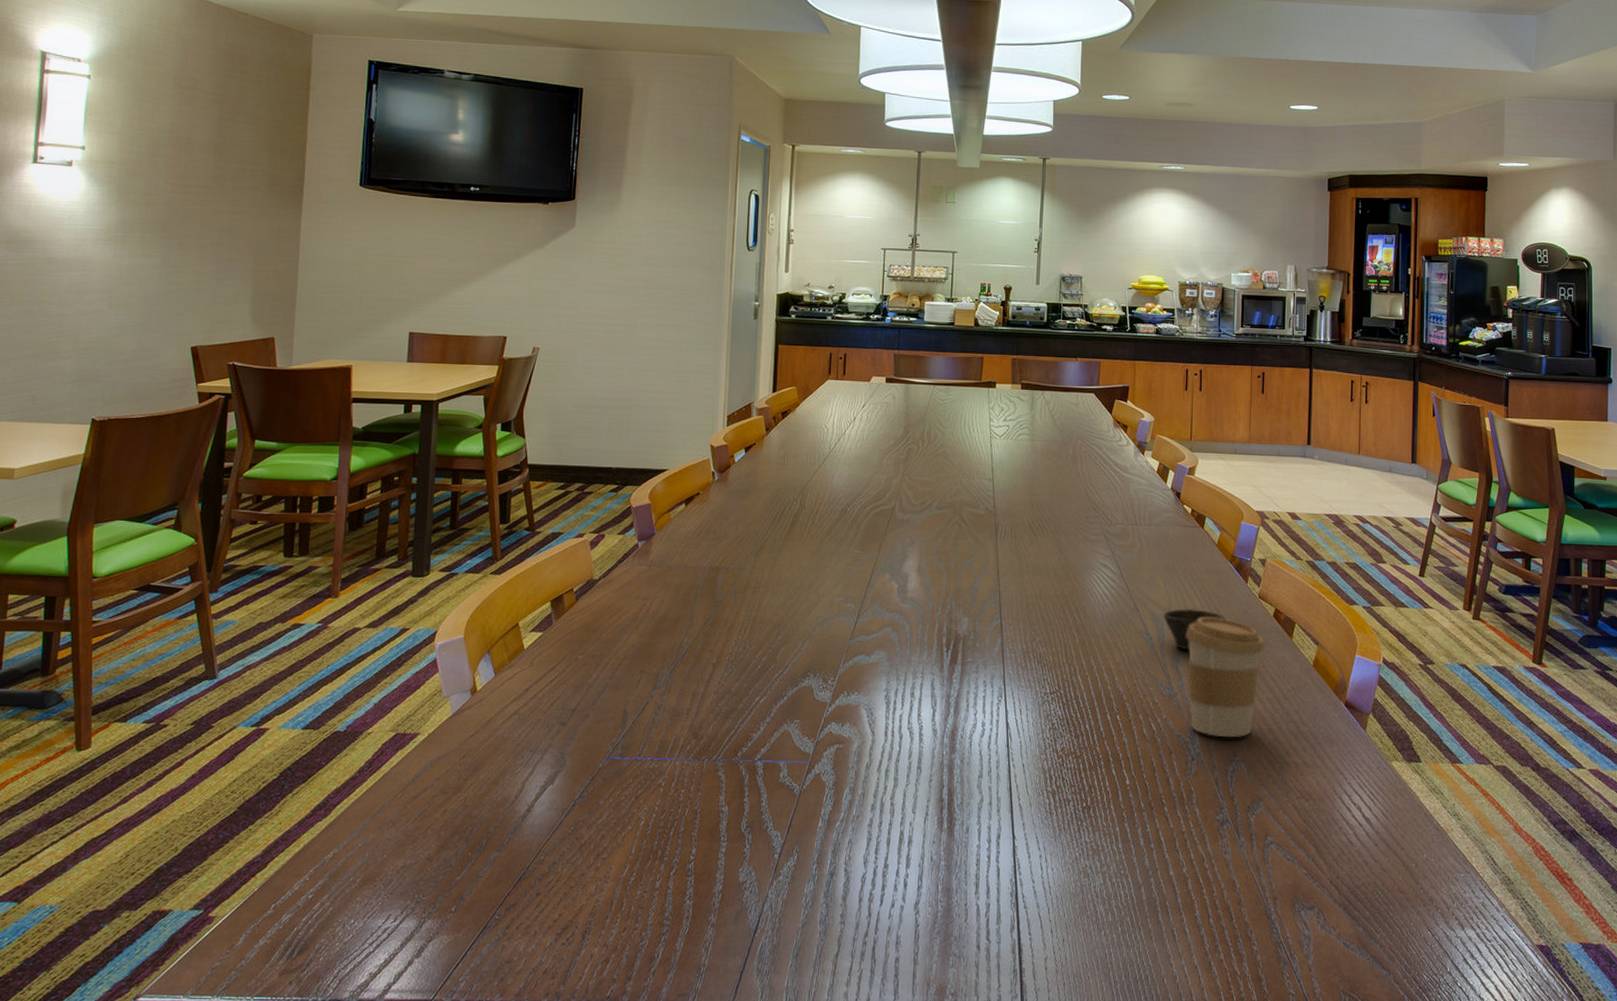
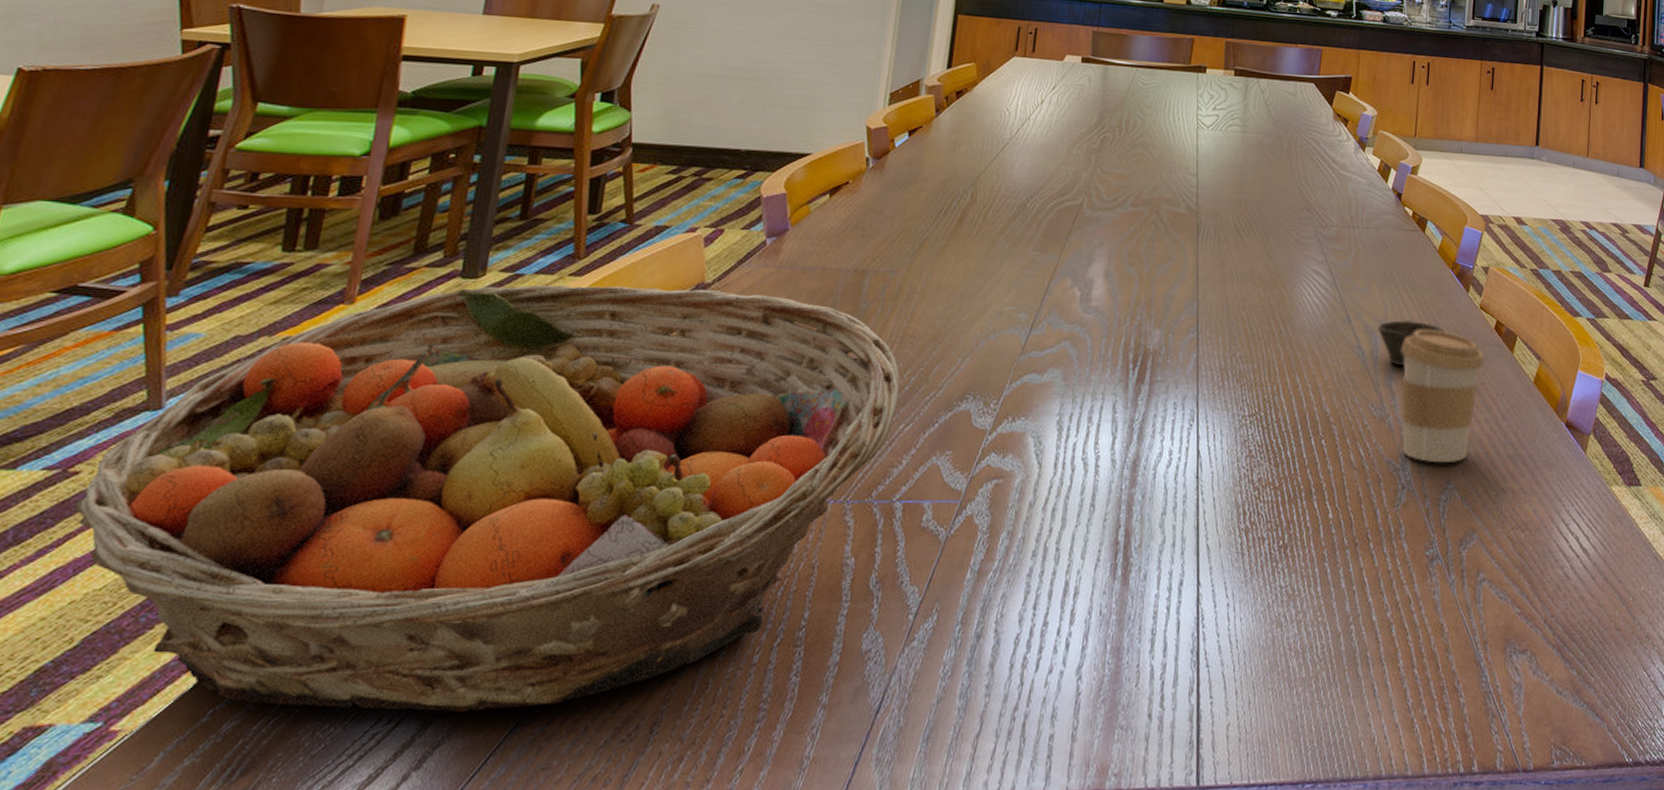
fruit basket: none [167,581,754,915] -> present [74,284,901,712]

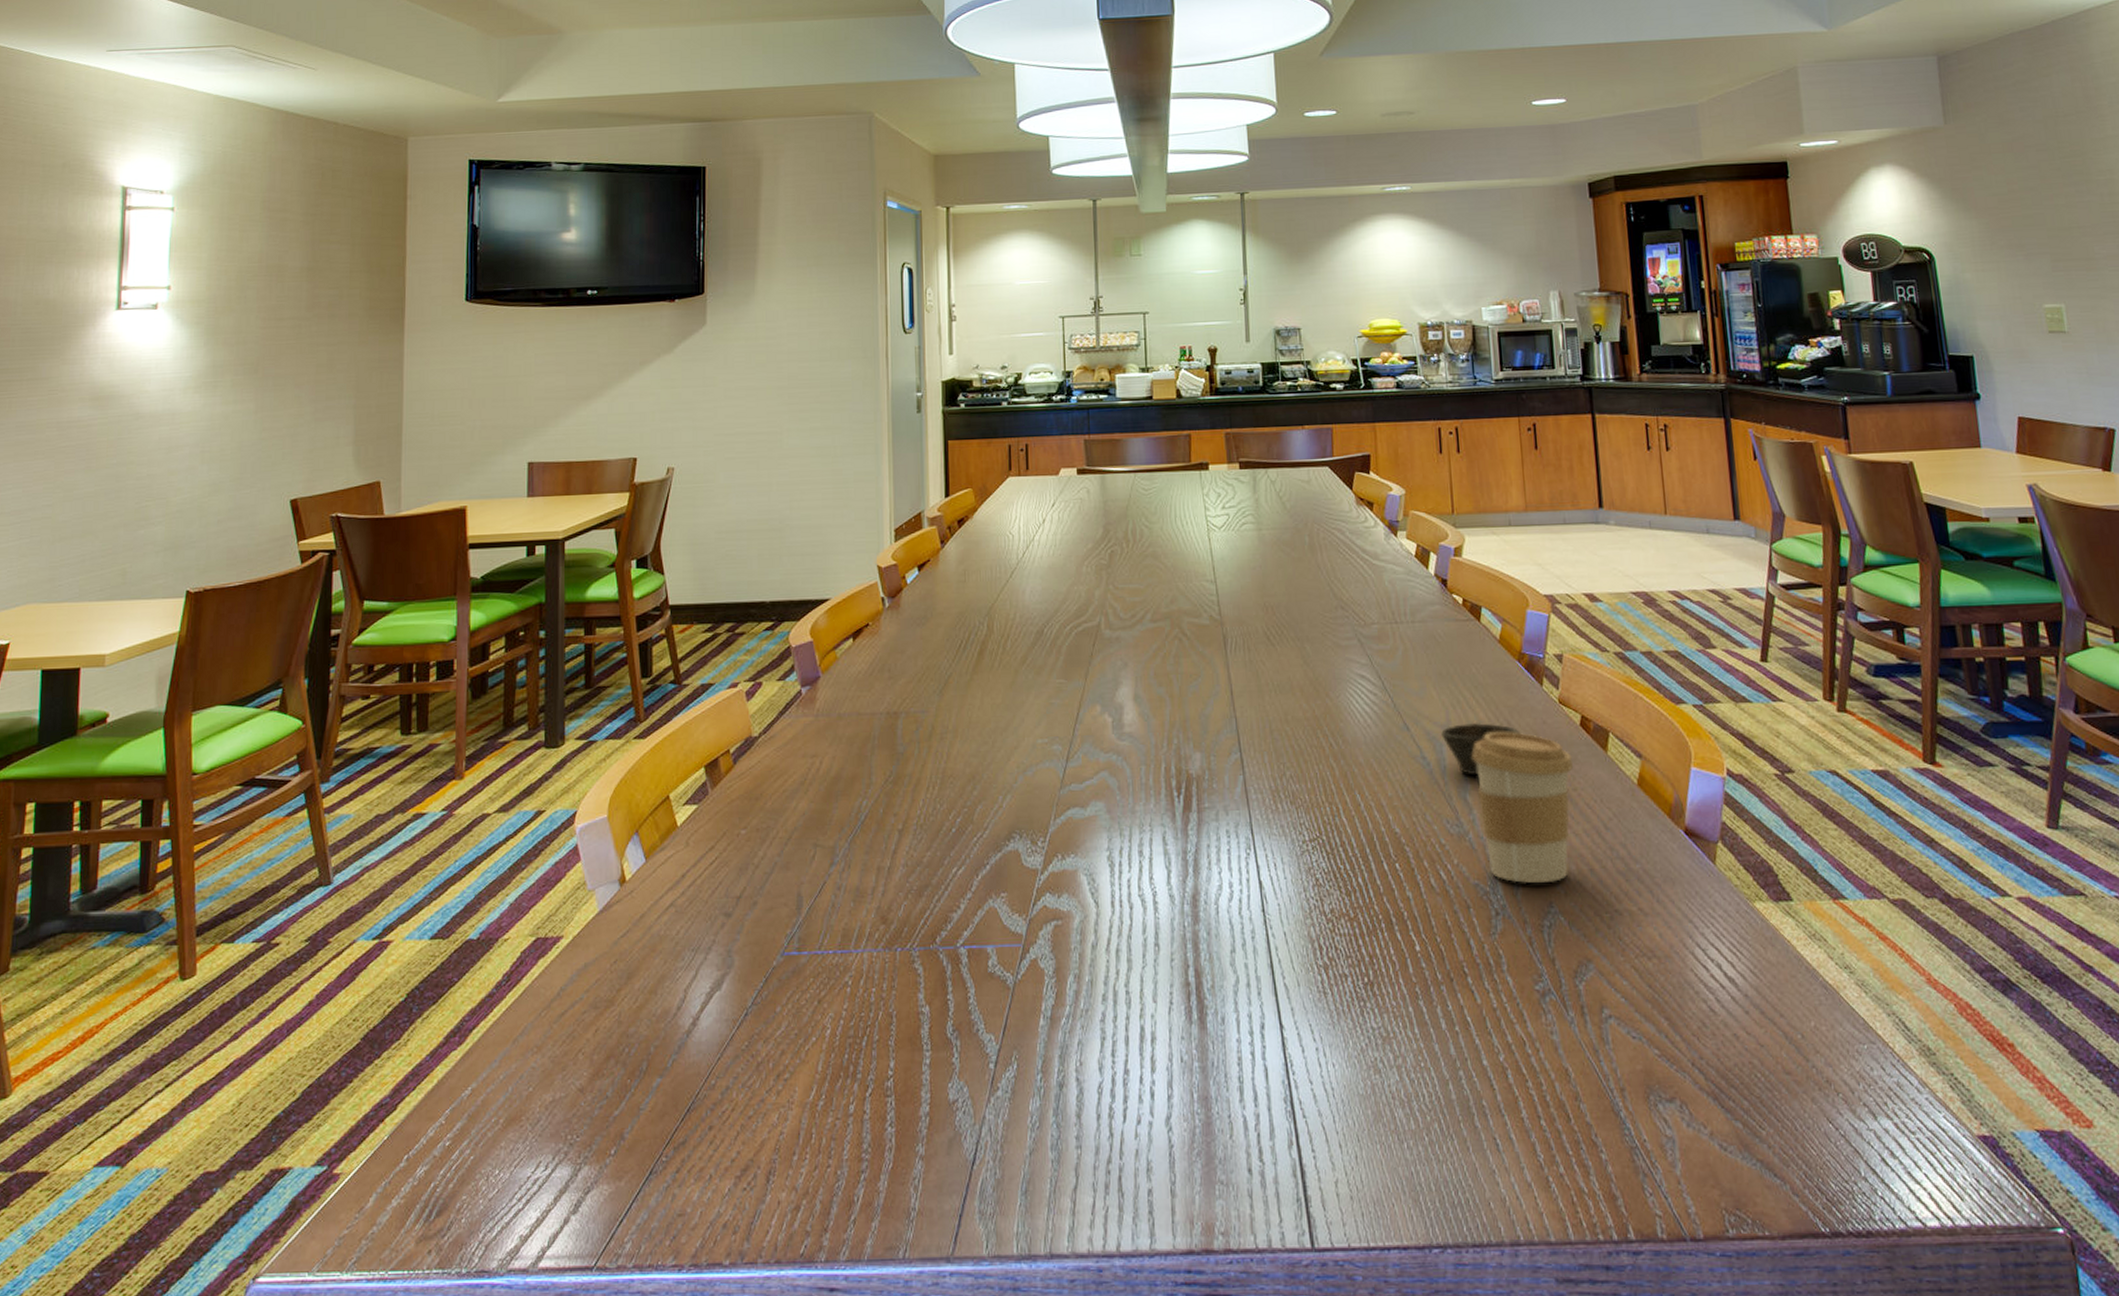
fruit basket: present [74,284,901,712] -> none [280,743,948,1159]

